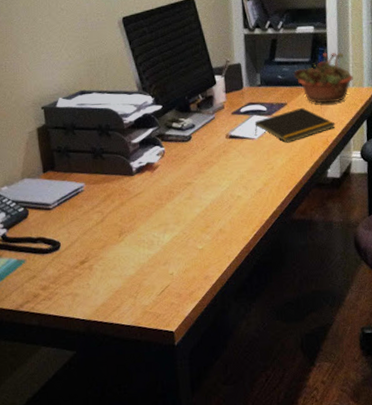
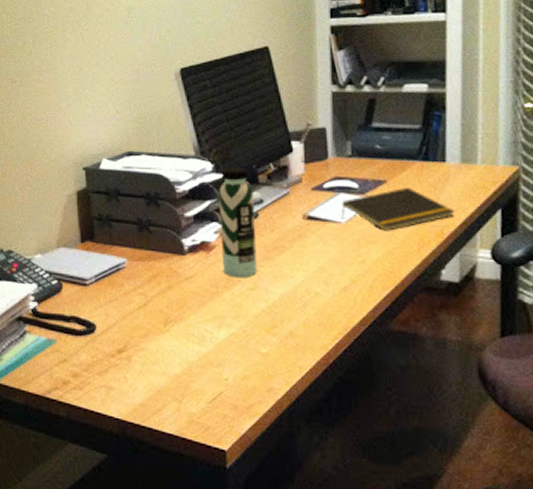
water bottle: none [159,99,192,191] -> present [219,167,257,278]
succulent planter: present [293,52,353,104] -> none [396,118,483,184]

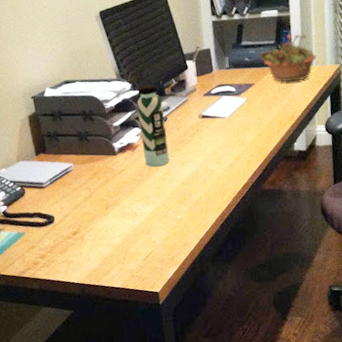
notepad: present [340,187,455,231] -> none [225,86,301,120]
succulent planter: none [396,118,483,184] -> present [259,33,316,82]

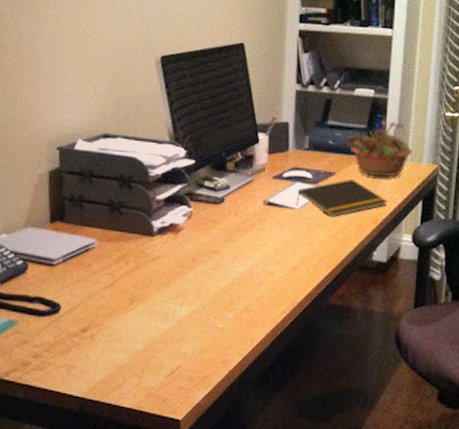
water bottle: present [137,84,170,168] -> none [188,154,222,259]
notepad: none [225,86,301,120] -> present [295,179,387,217]

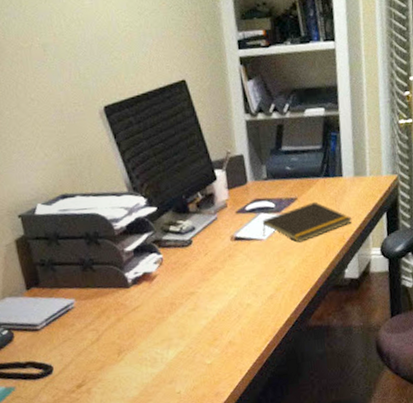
succulent planter: present [346,120,412,178] -> none [303,137,370,196]

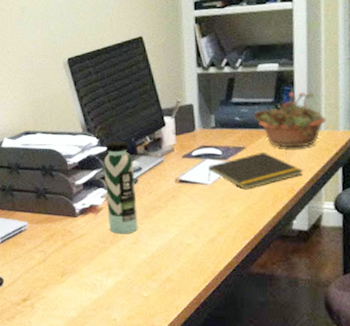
water bottle: none [154,198,196,302] -> present [104,140,138,235]
succulent planter: none [303,137,370,196] -> present [253,92,326,148]

